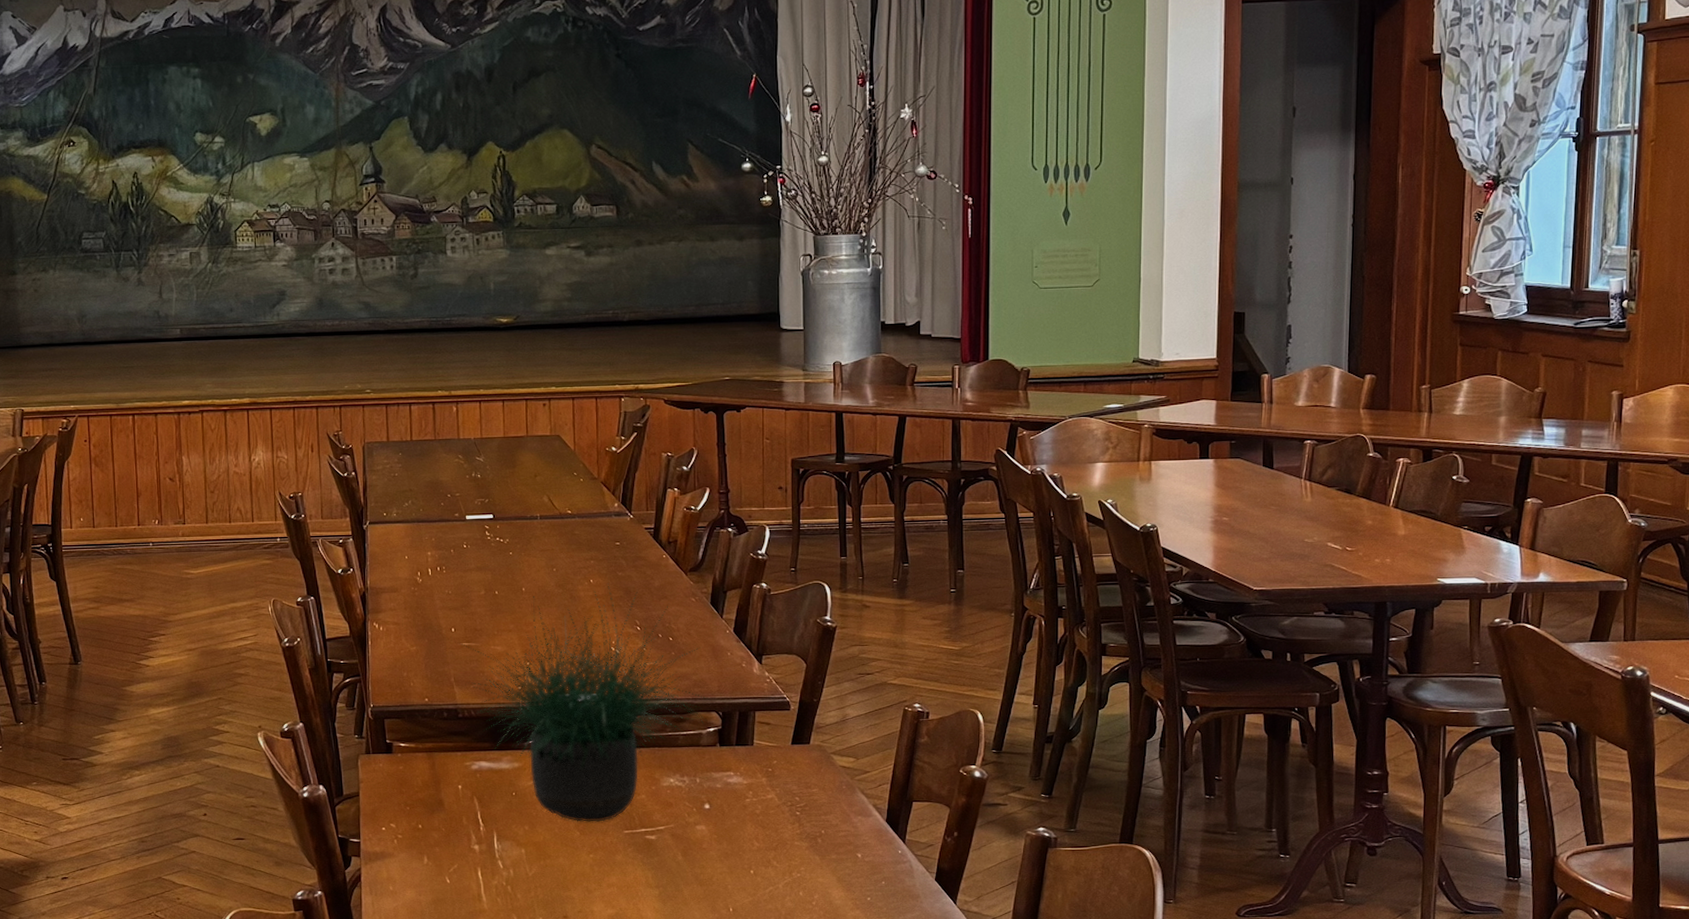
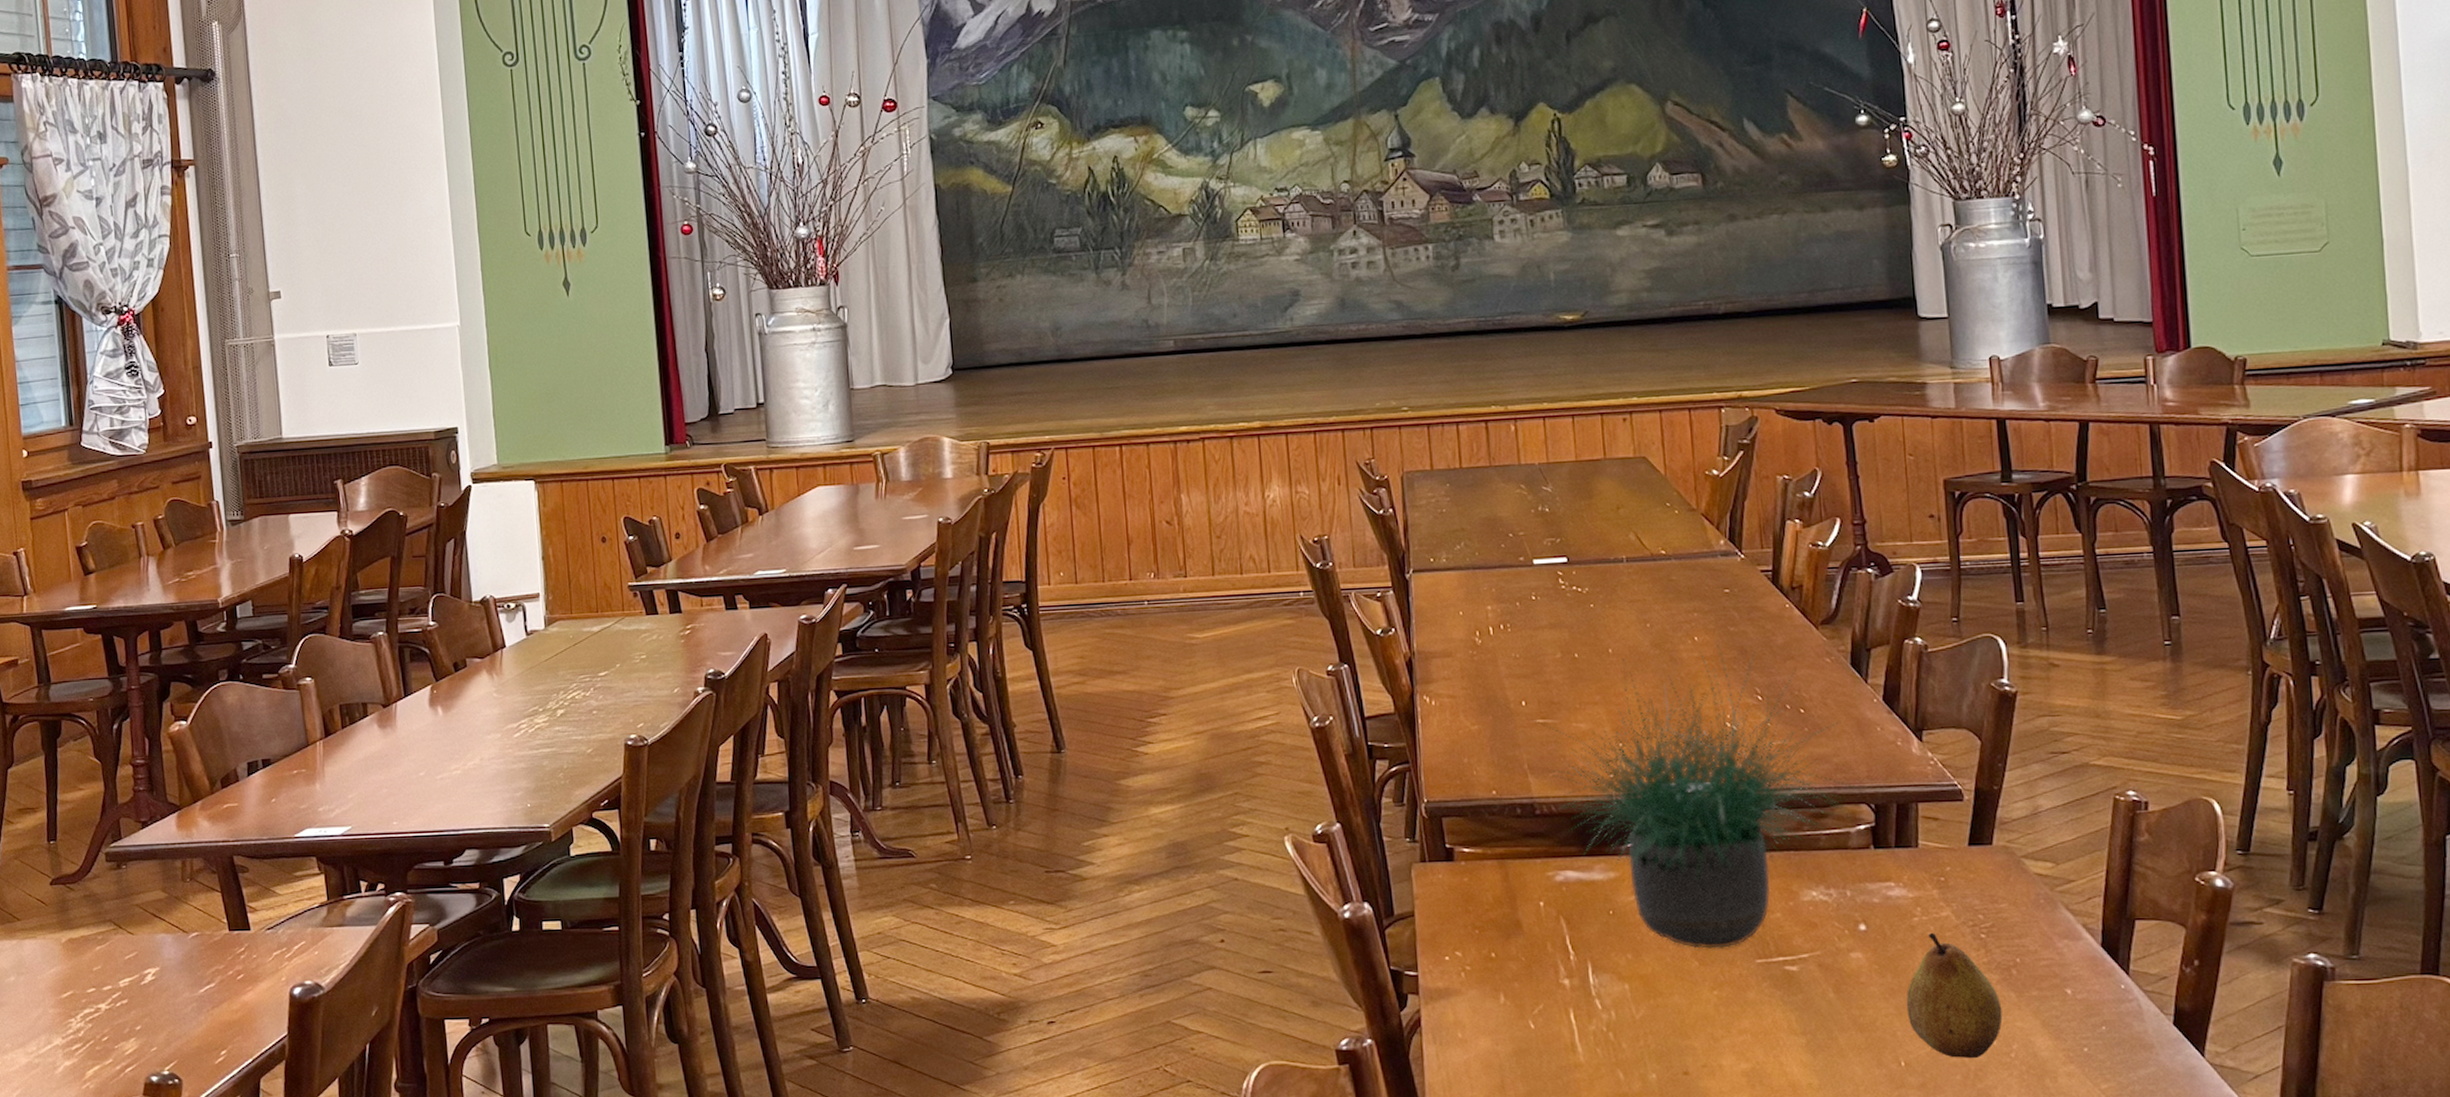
fruit: none [736,810,808,905] -> present [1906,932,2003,1058]

